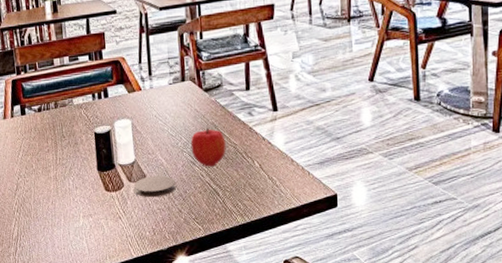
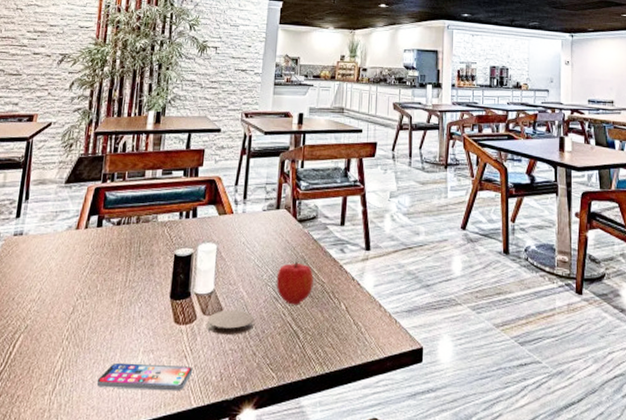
smartphone: none [49,225,129,247] -> present [96,362,193,392]

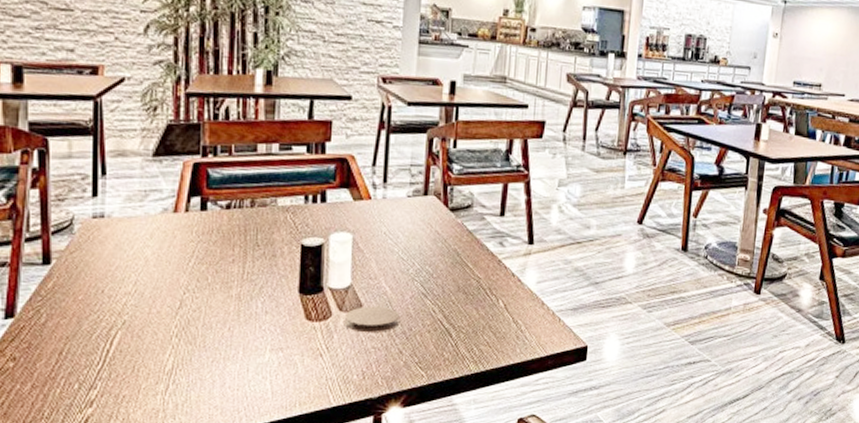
smartphone: present [96,362,193,392] -> none [217,361,331,390]
fruit: present [276,261,314,305] -> none [424,254,468,302]

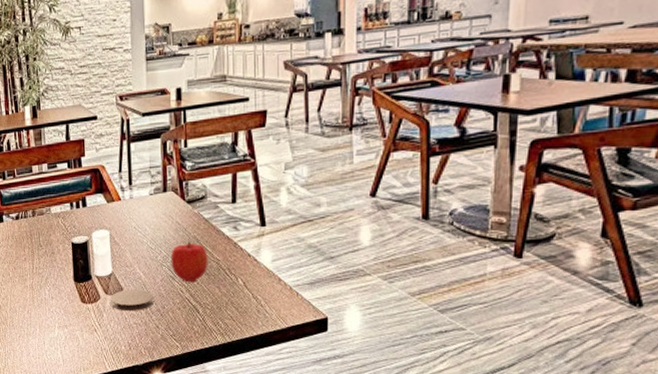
fruit: none [424,254,468,302] -> present [170,241,208,283]

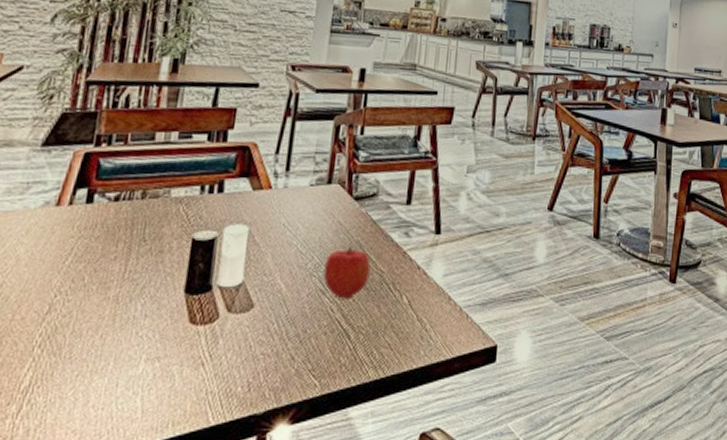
coaster: present [110,289,154,312] -> none [232,305,294,337]

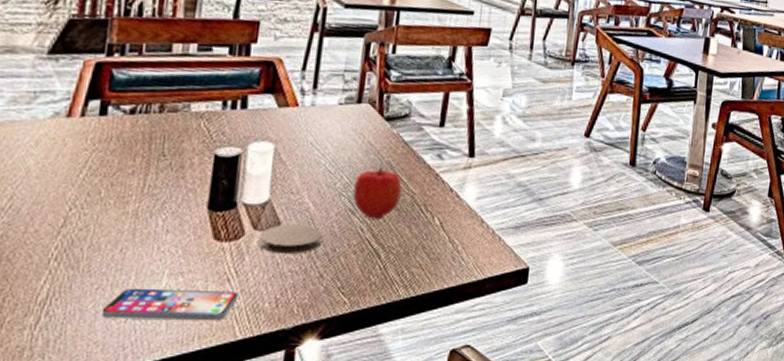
smartphone: none [80,374,213,407] -> present [101,288,239,321]
coaster: none [232,305,294,337] -> present [258,224,323,255]

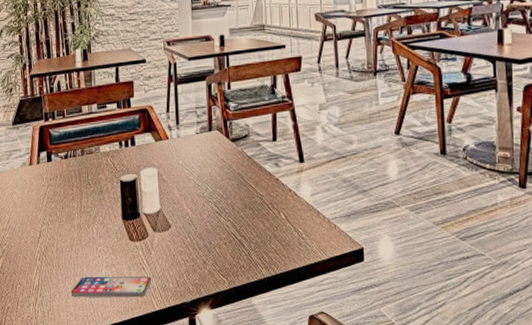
coaster: present [258,224,323,255] -> none [158,225,201,248]
fruit: present [352,167,402,220] -> none [216,178,252,218]

